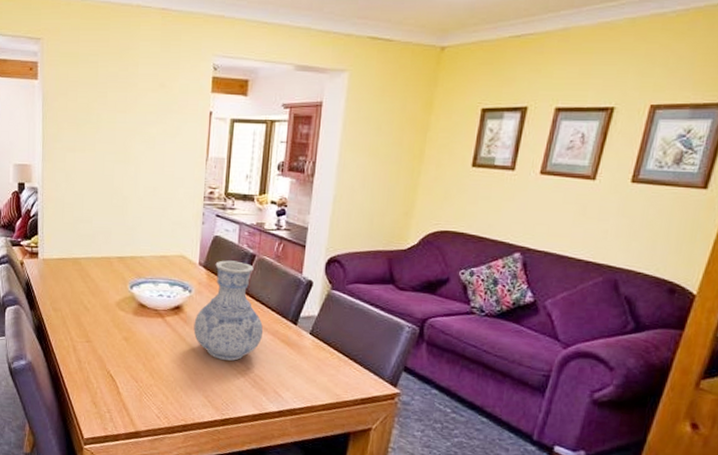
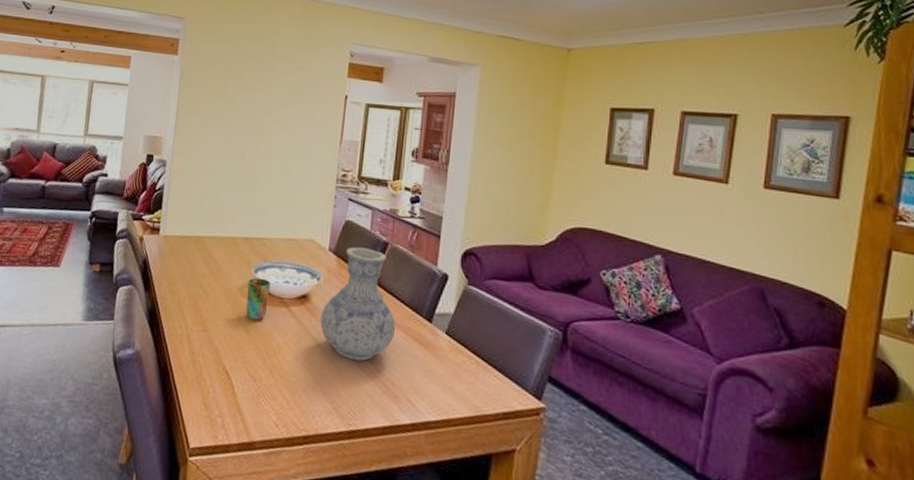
cup: none [124,293,146,331] -> present [246,277,271,321]

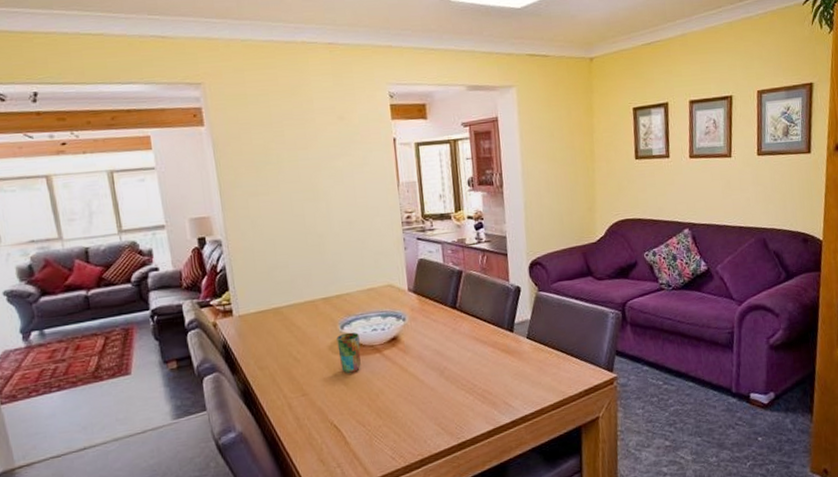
vase: present [320,247,396,361] -> none [413,280,484,383]

